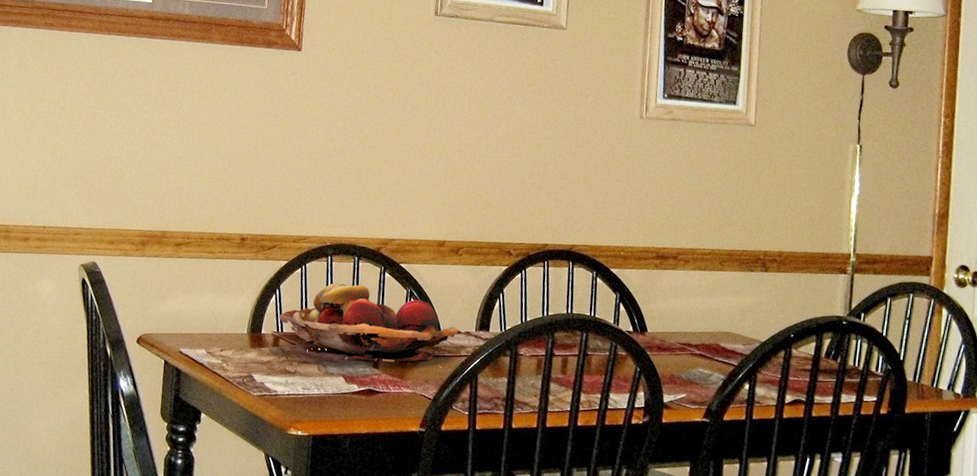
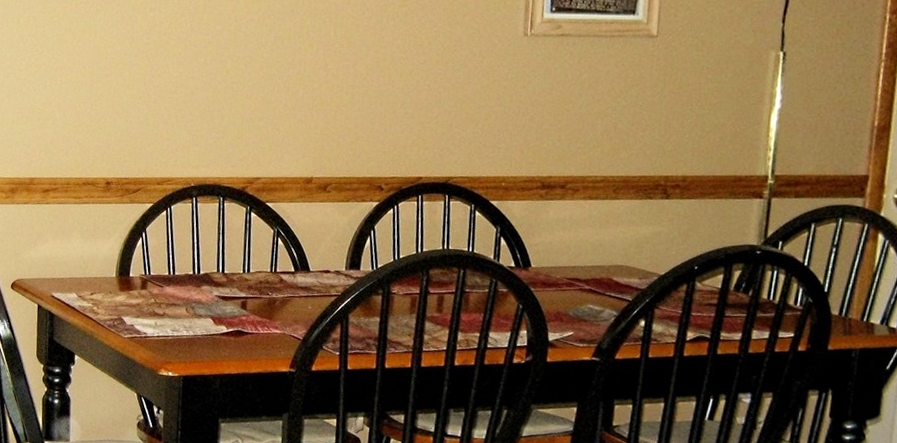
fruit basket: present [279,283,458,362] -> none [146,224,328,303]

